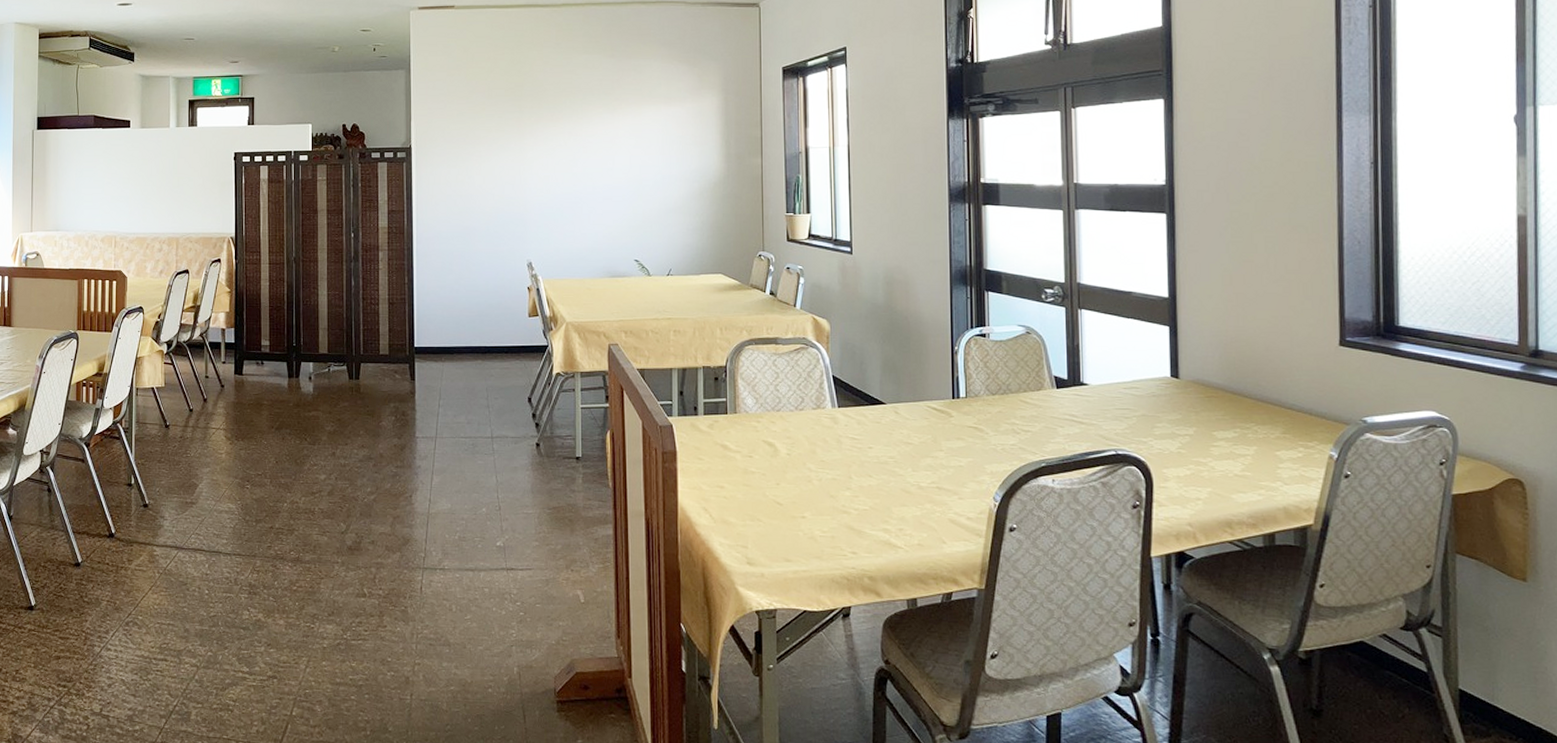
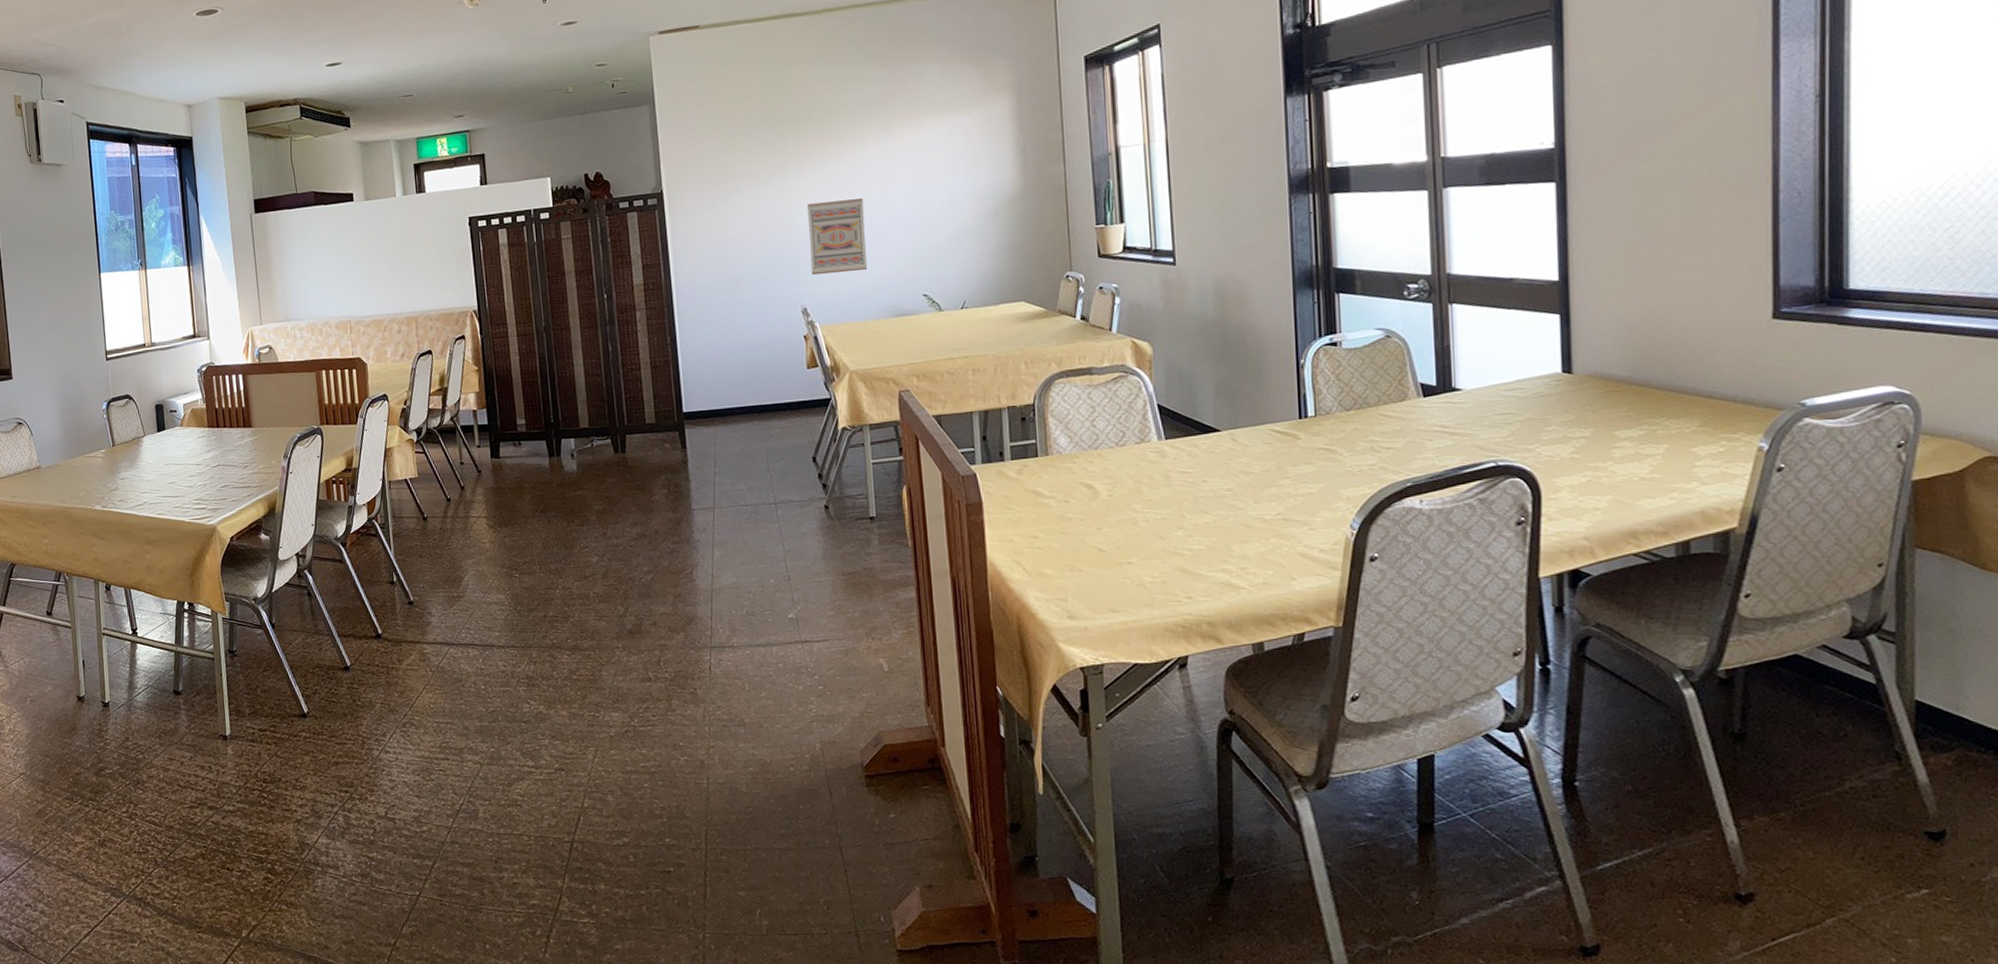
wall art: none [537,170,588,234] -> present [806,198,868,276]

